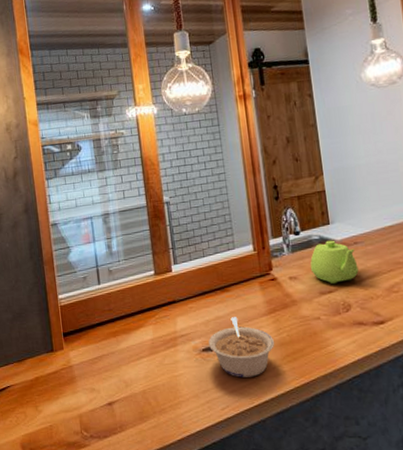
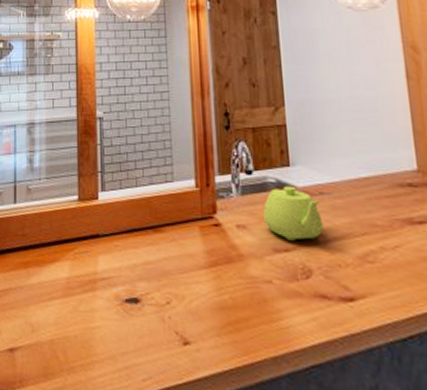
legume: present [208,317,275,378] -> none [134,264,214,345]

